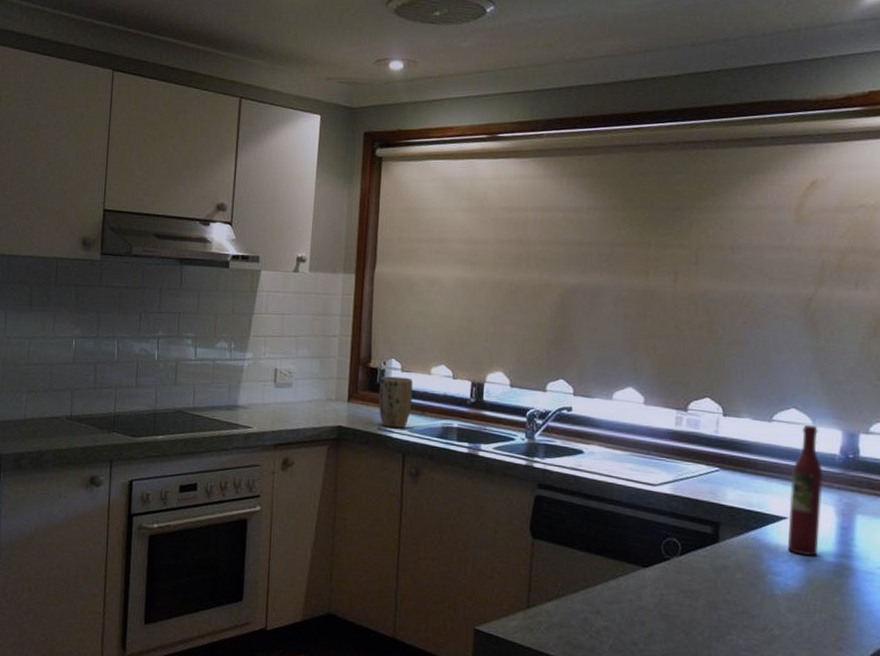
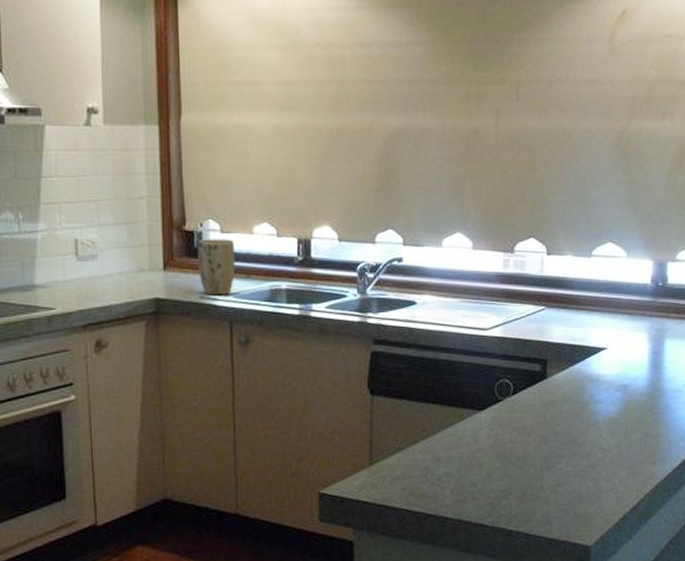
wine bottle: present [788,424,824,556] -> none [608,257,638,382]

